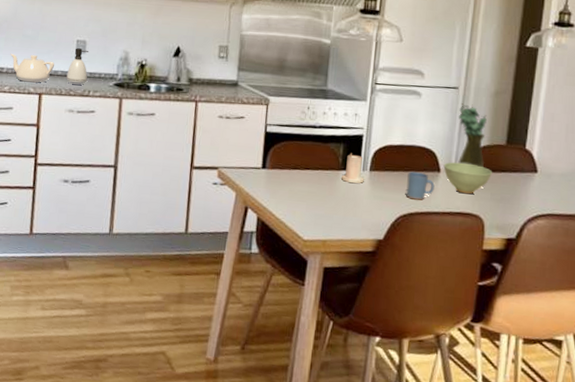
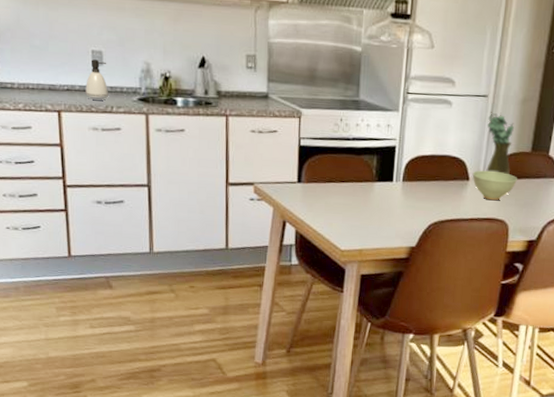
teapot: present [10,53,55,83] -> none [19,66,70,99]
candle: present [341,153,364,184] -> none [376,164,397,195]
mug: present [406,171,435,200] -> none [437,180,464,208]

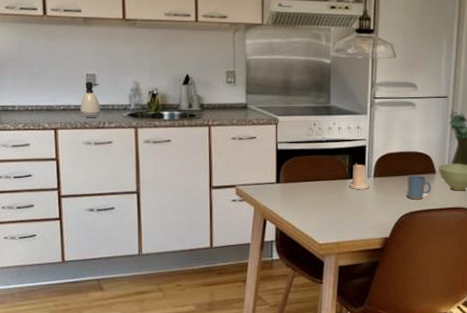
candle: none [376,164,397,195] -> present [349,163,369,190]
mug: none [437,180,464,208] -> present [407,174,431,200]

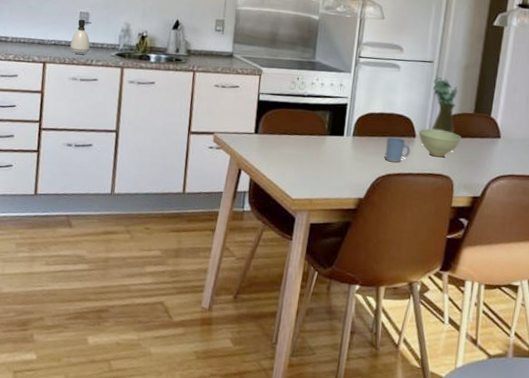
candle: present [349,163,369,190] -> none [327,120,348,148]

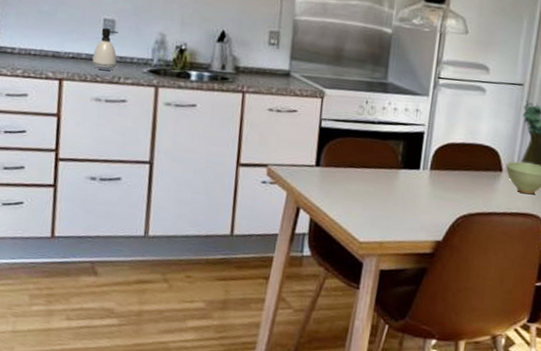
mug: present [385,136,411,163] -> none [467,170,496,201]

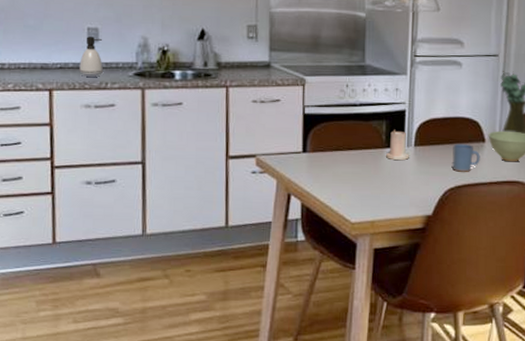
candle: none [400,151,424,184] -> present [386,129,409,161]
mug: none [467,170,496,201] -> present [452,143,480,172]

